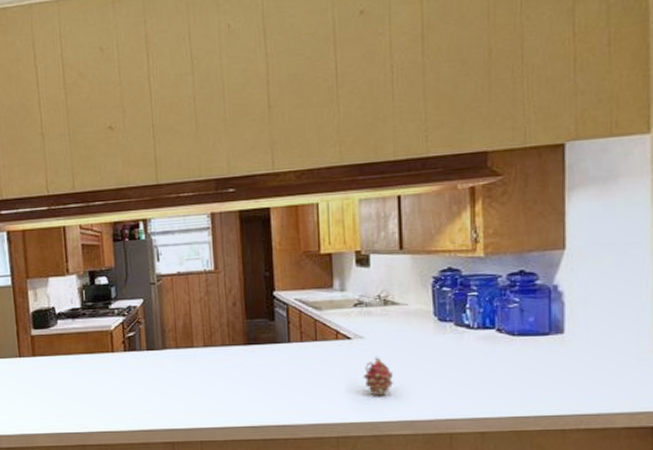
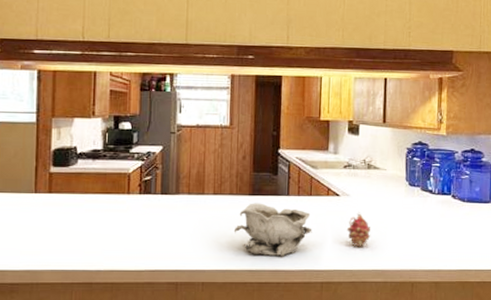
bowl: none [231,353,321,411] -> present [235,203,312,257]

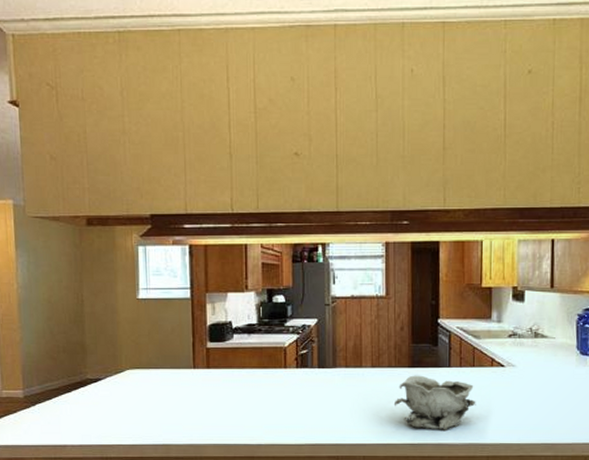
fruit: present [346,212,370,248] -> none [512,383,539,421]

